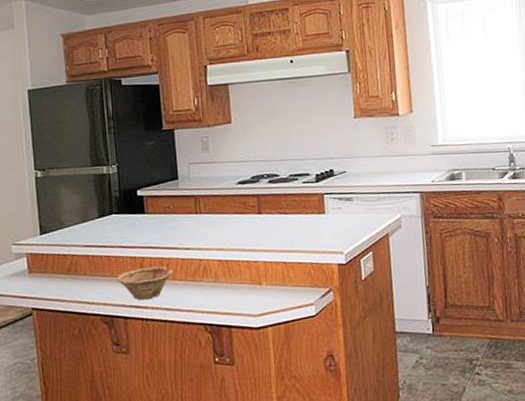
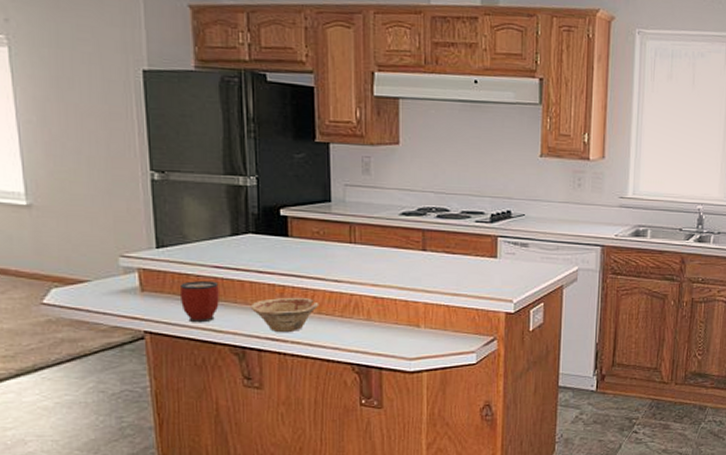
mug: none [59,259,91,297] -> present [179,281,219,323]

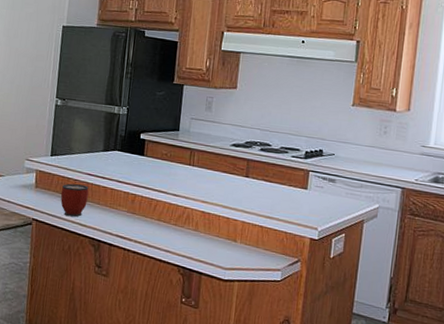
dish: present [250,297,319,333] -> none [108,203,160,233]

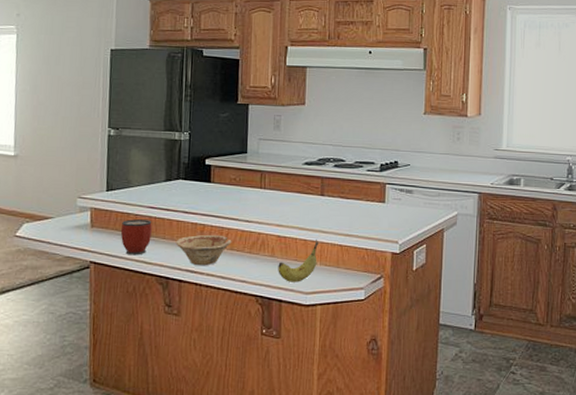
dish: none [108,203,160,233] -> present [175,234,232,266]
fruit: none [200,218,241,258] -> present [278,238,319,282]

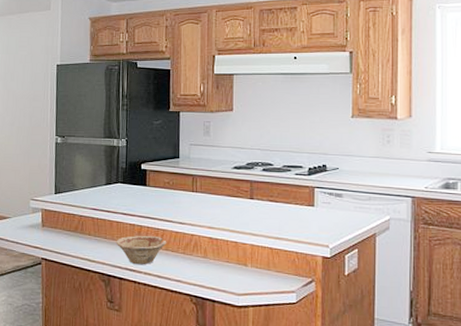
mug: present [120,219,152,255] -> none [67,220,95,254]
fruit: present [278,238,319,282] -> none [210,241,250,284]

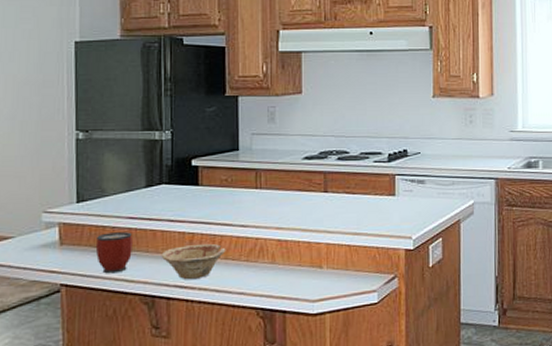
mug: none [67,220,95,254] -> present [95,232,132,274]

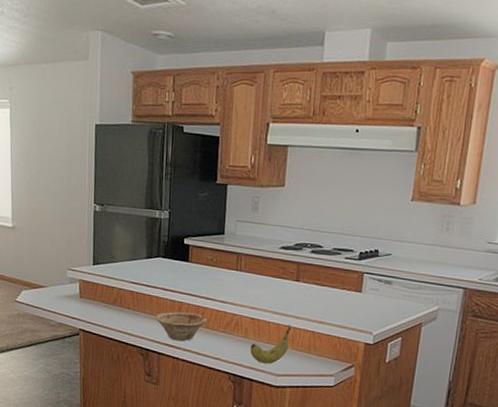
mug: present [95,232,132,274] -> none [106,293,134,327]
fruit: none [280,240,325,290] -> present [250,323,292,364]

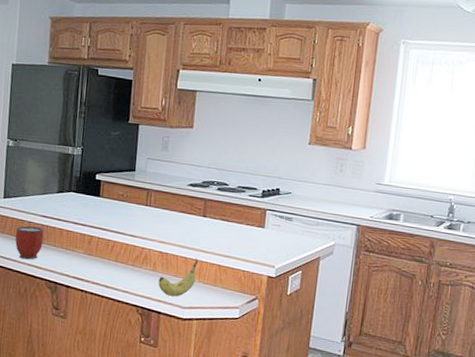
mug: none [106,293,134,327] -> present [15,226,44,260]
dish: present [155,312,208,342] -> none [65,245,117,275]

